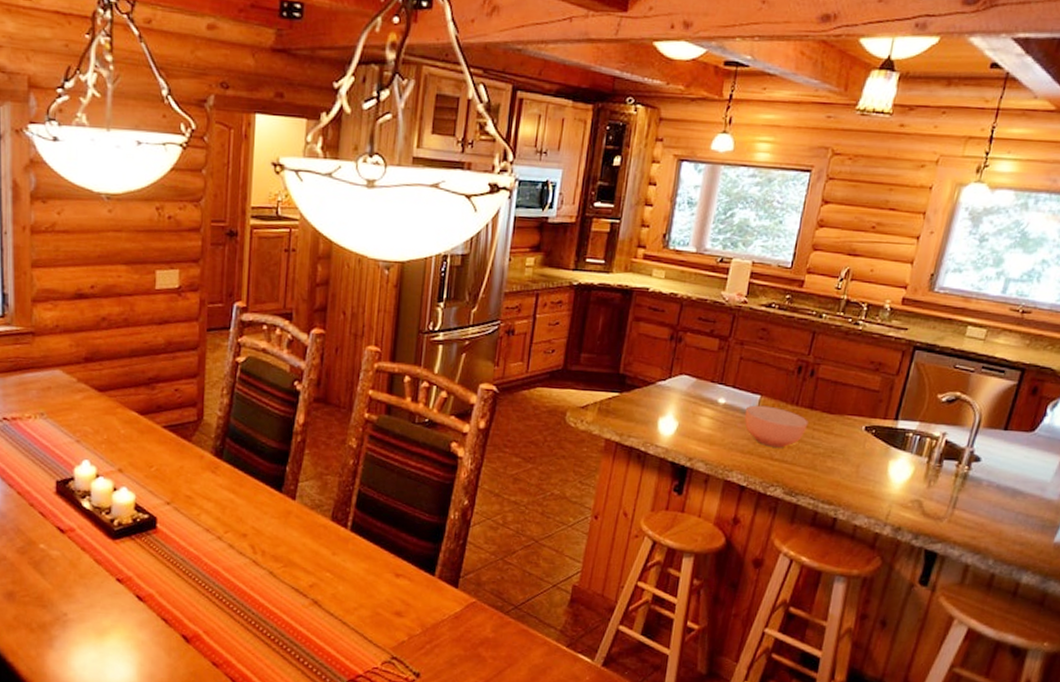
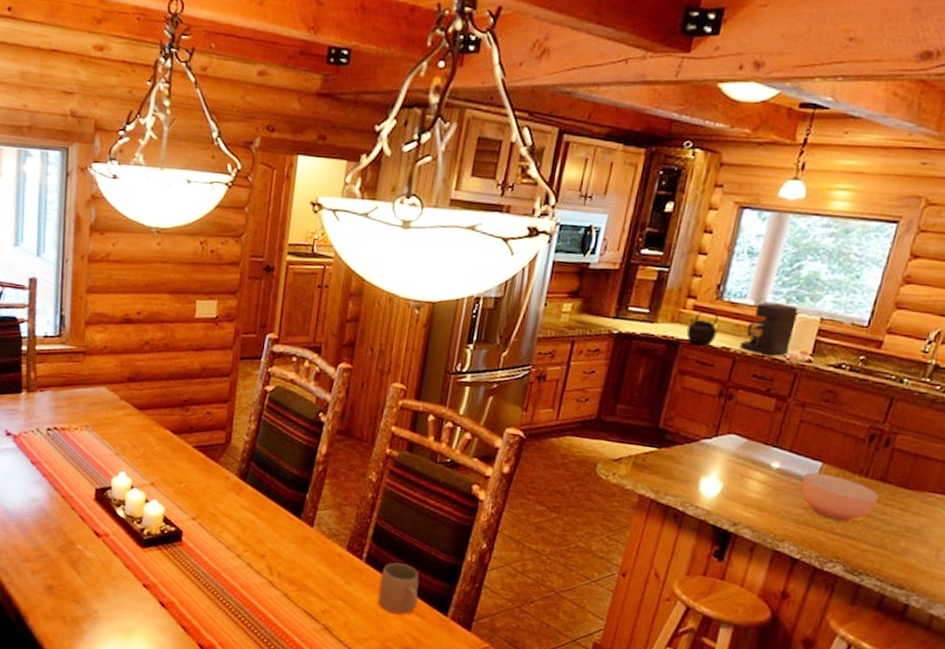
mug: none [365,528,406,580] -> present [378,562,420,615]
kettle: none [638,256,666,293] -> present [686,307,719,346]
coffee maker: none [686,249,734,299] -> present [740,302,799,356]

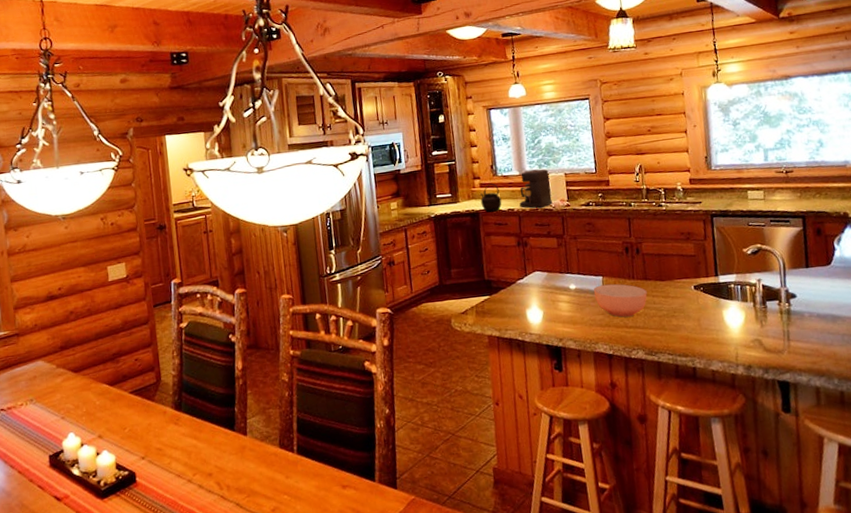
mug: present [378,562,420,615] -> none [312,445,349,493]

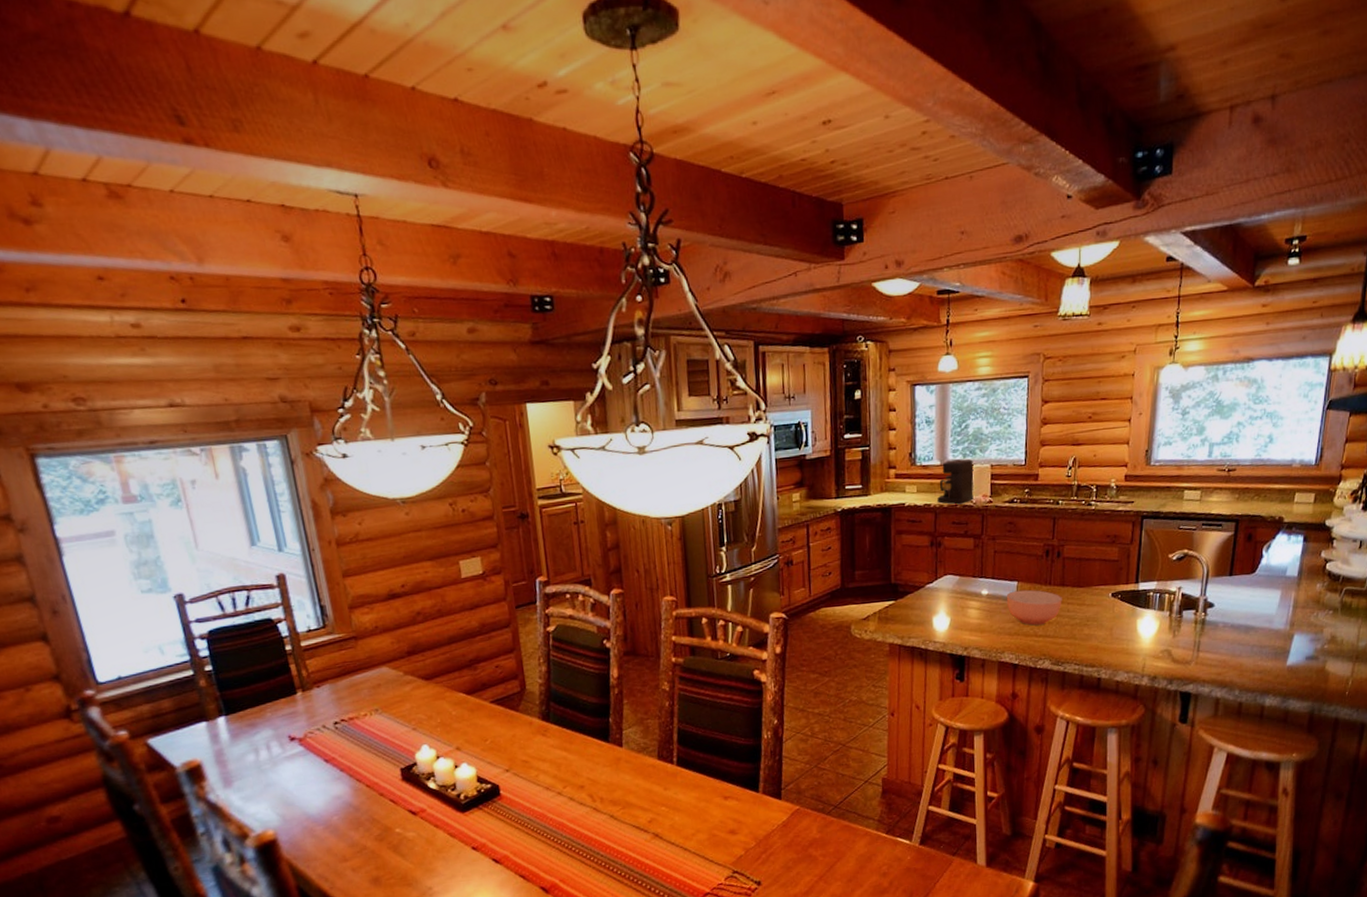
kettle: present [480,183,502,212] -> none [894,473,918,507]

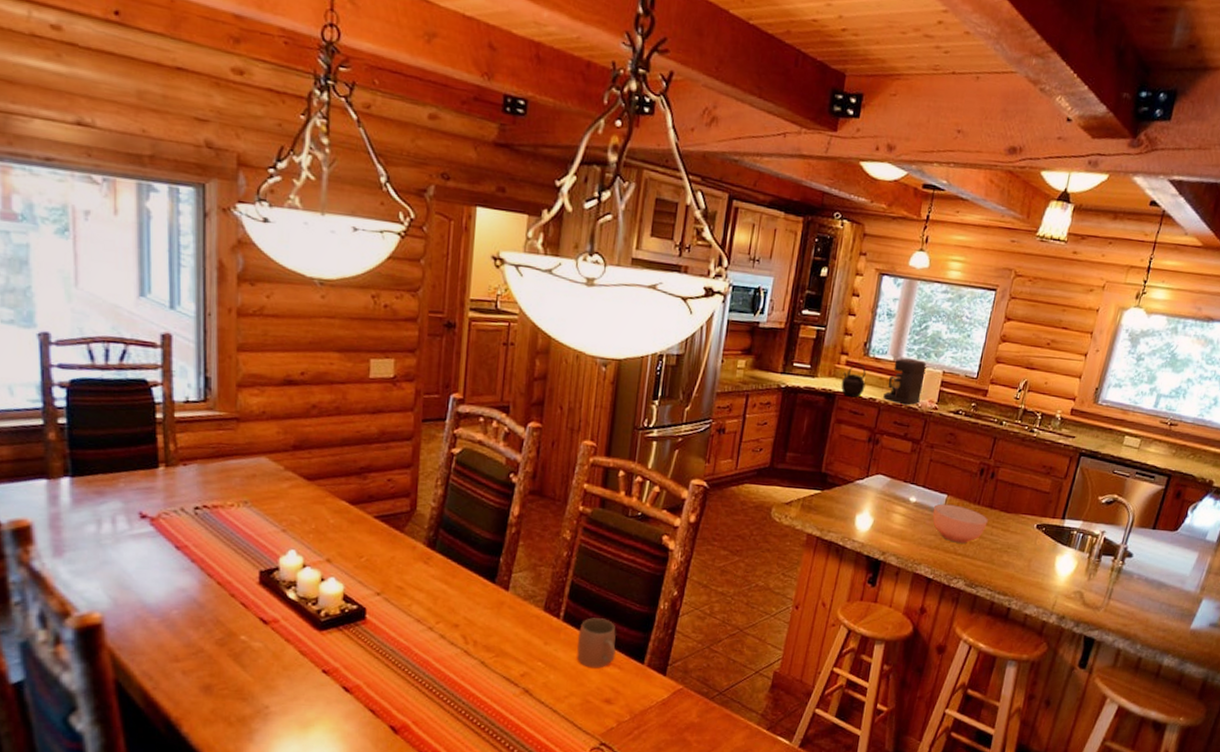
mug: none [693,757,732,804] -> present [577,618,617,668]
kettle: none [894,473,918,507] -> present [841,363,866,397]

